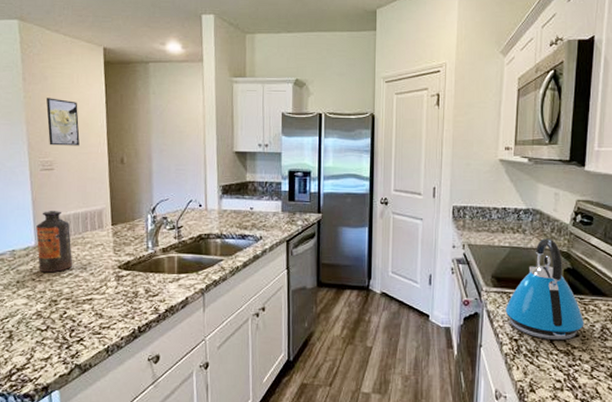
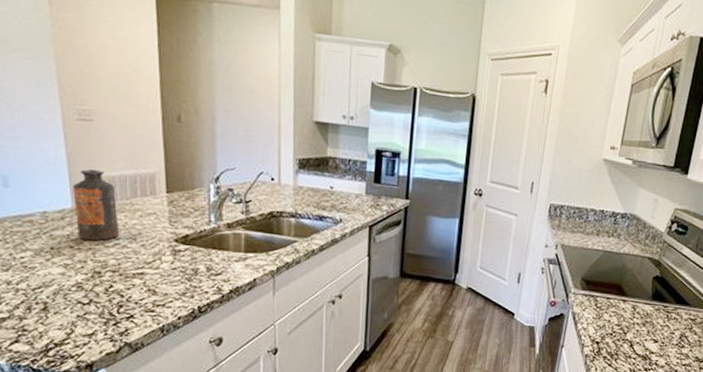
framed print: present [46,98,80,146] -> none [82,31,126,96]
kettle: present [505,237,585,341] -> none [590,243,665,345]

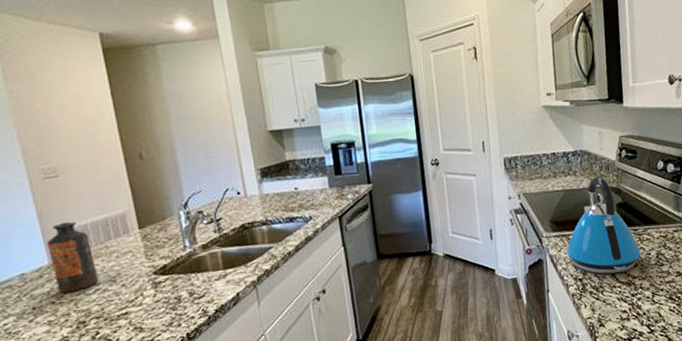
kettle: none [590,243,665,345] -> present [566,175,641,274]

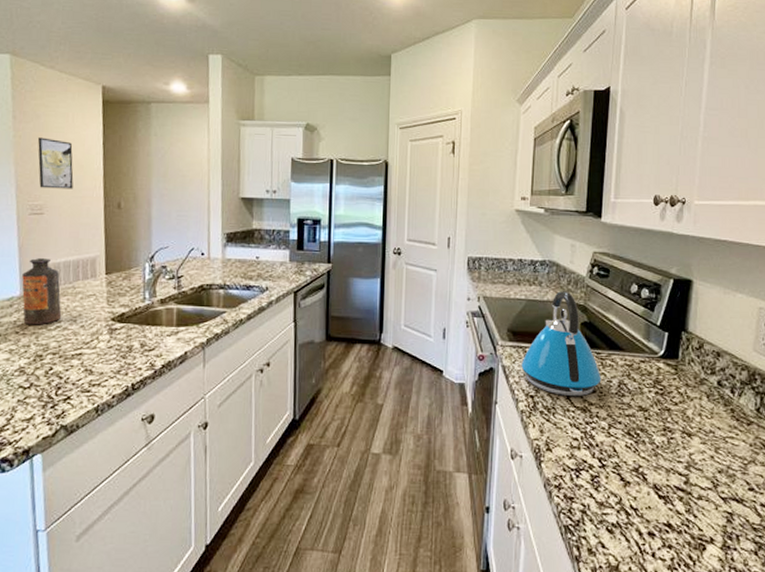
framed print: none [38,95,86,150] -> present [38,137,74,189]

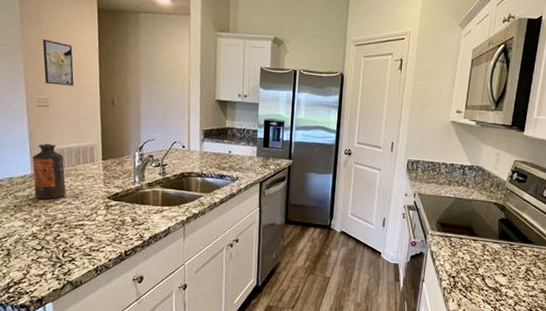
kettle: present [521,290,602,397] -> none [446,191,512,279]

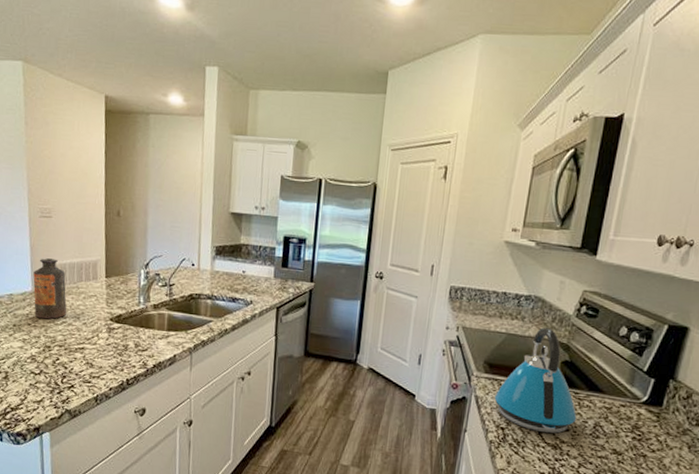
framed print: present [43,39,74,86] -> none [47,144,78,195]
kettle: none [446,191,512,279] -> present [494,326,577,434]

